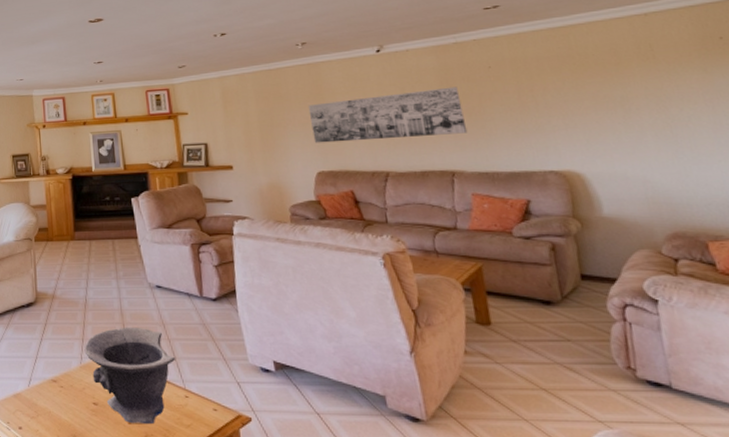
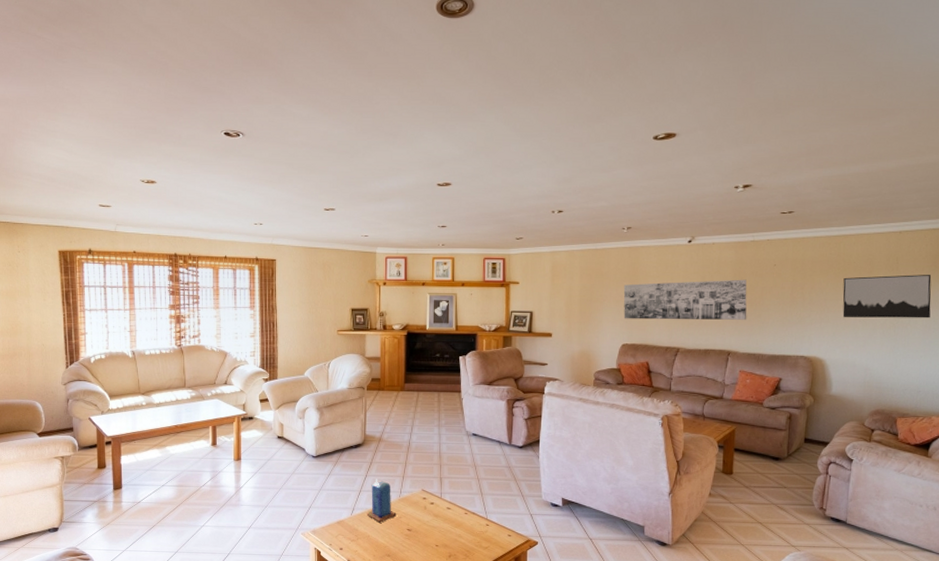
candle: none [45,343,79,396] -> present [366,479,397,523]
decorative bowl: present [84,328,176,425] -> none [404,468,482,547]
wall art: none [583,60,718,121] -> present [842,275,932,318]

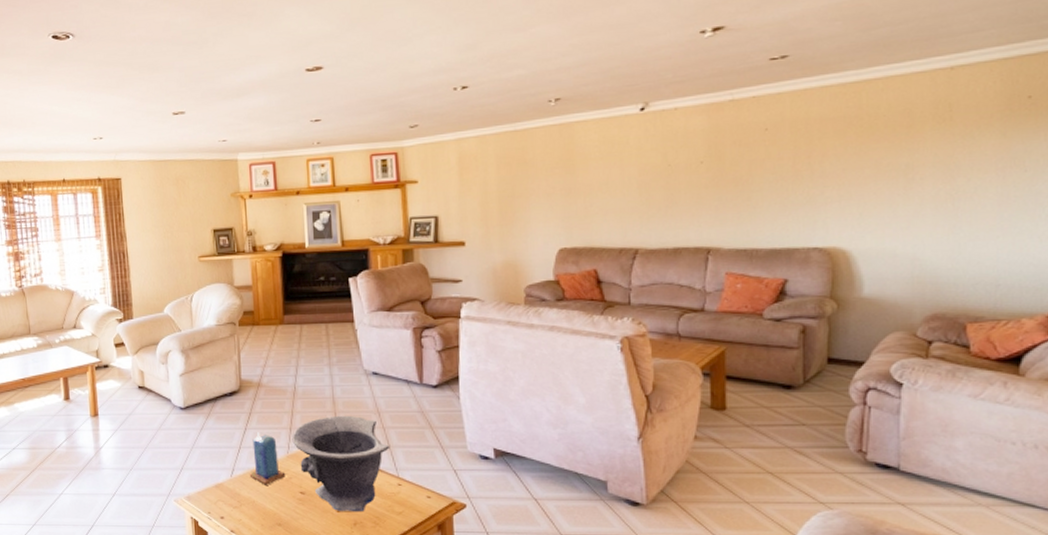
decorative bowl: none [404,468,482,547] -> present [292,416,390,512]
wall art: present [623,279,747,320] -> none [555,152,731,217]
wall art: present [842,275,932,318] -> none [869,123,1008,193]

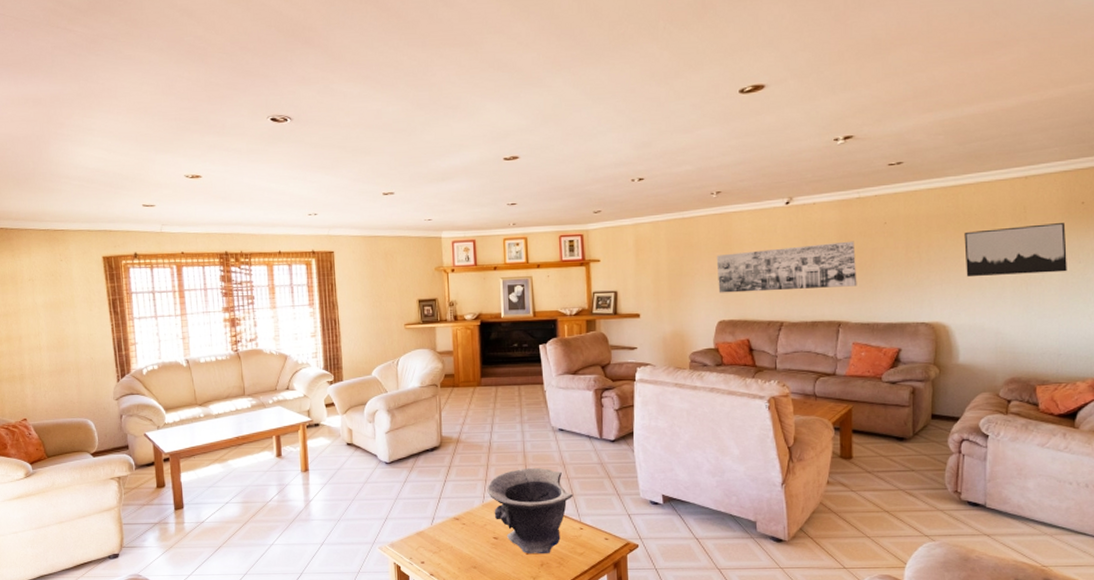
candle: present [249,432,286,485] -> none [448,484,481,532]
wall art: none [555,152,731,217] -> present [716,241,857,293]
wall art: none [869,123,1008,193] -> present [964,223,1067,278]

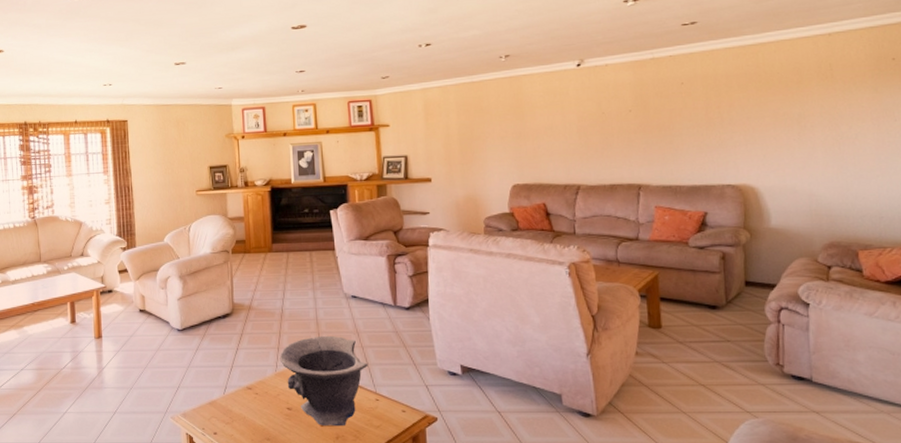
wall art: present [716,241,857,293] -> none [507,102,657,157]
wall art: present [964,223,1067,278] -> none [767,80,882,138]

